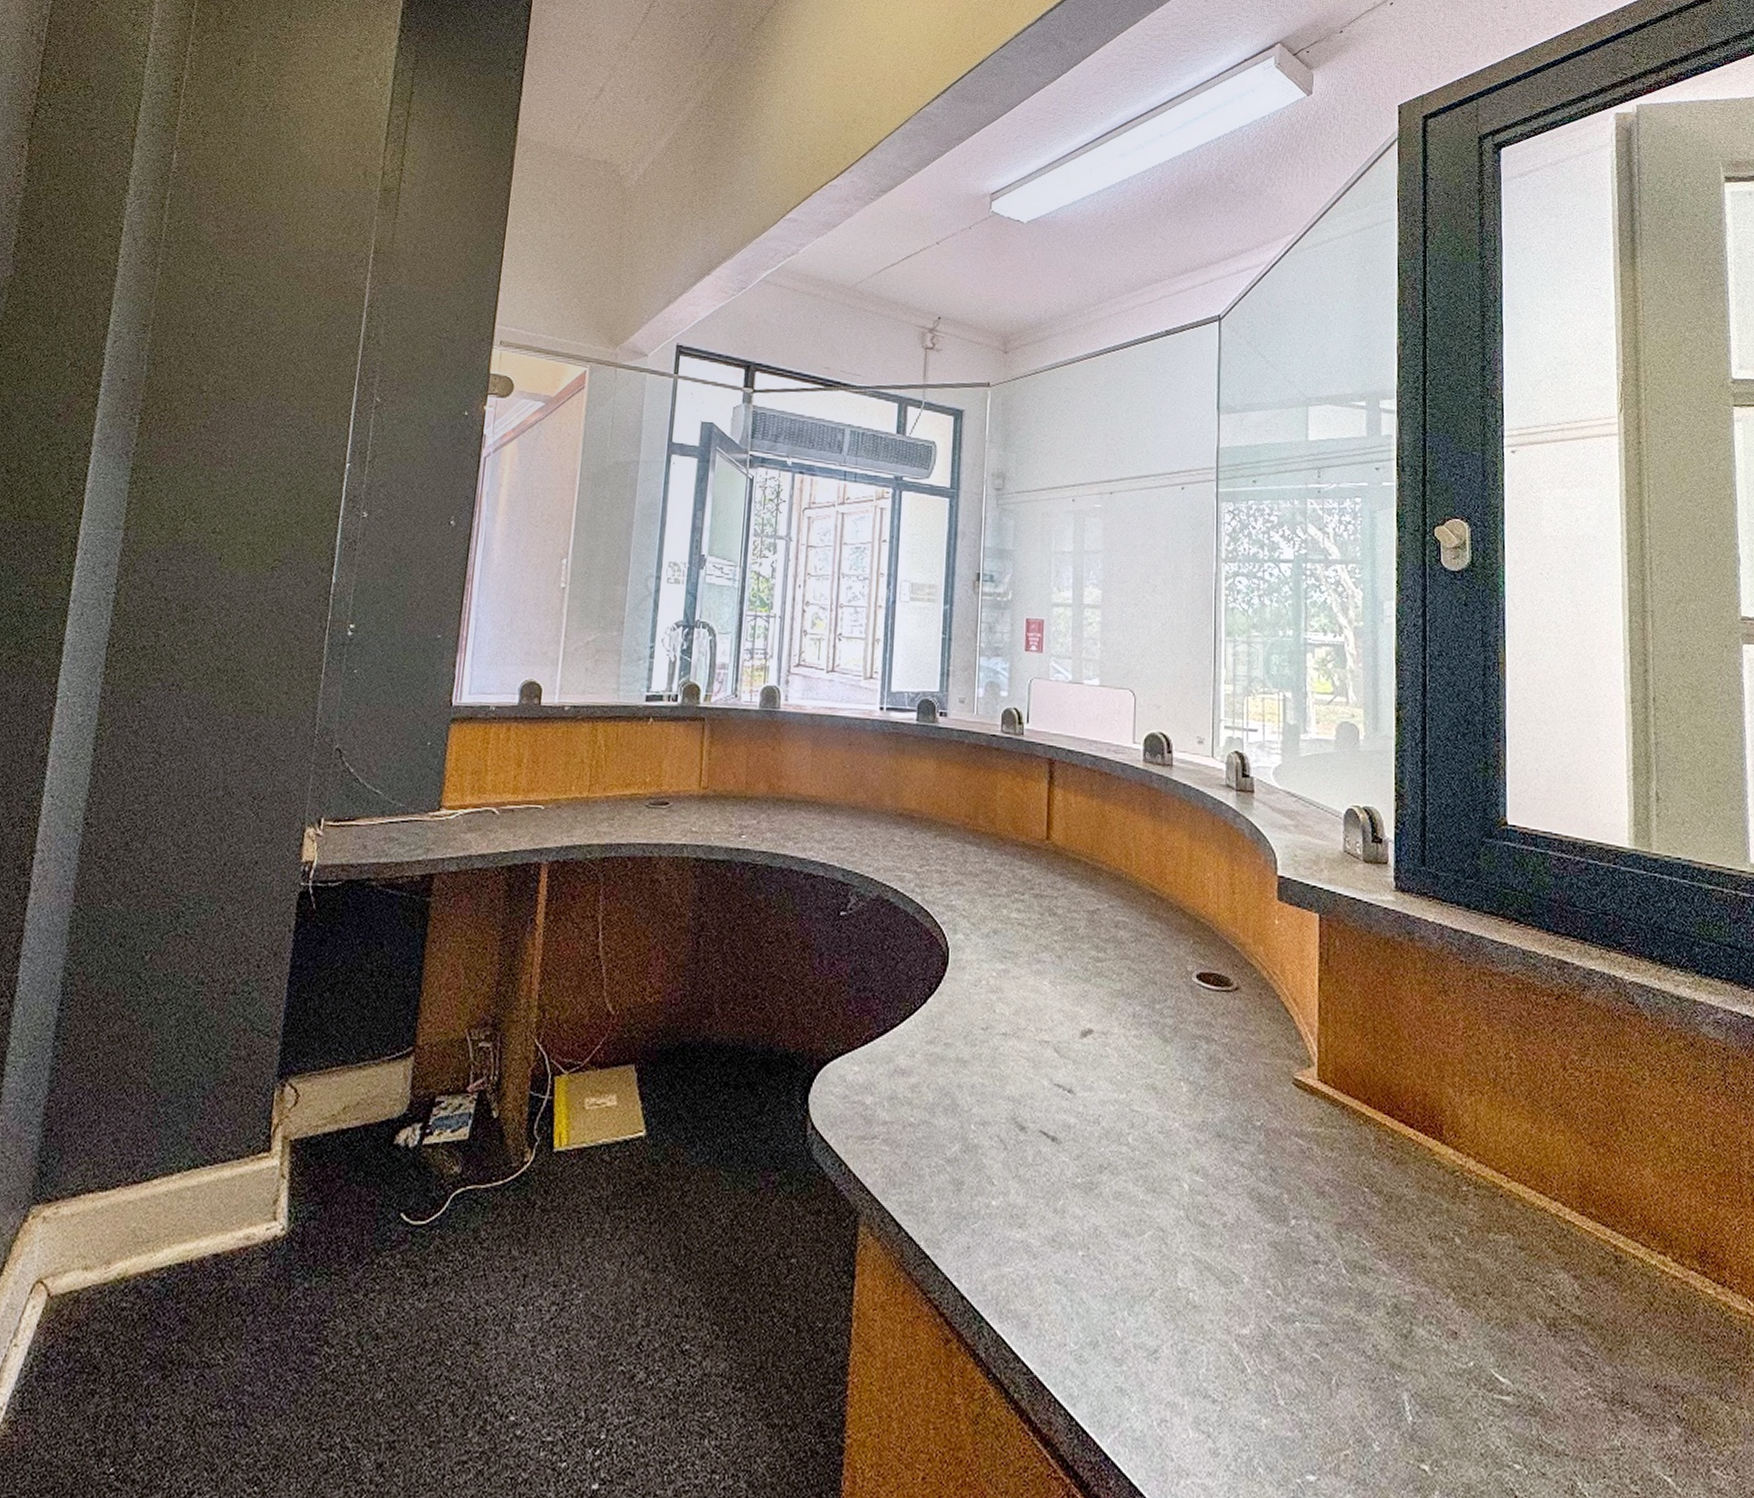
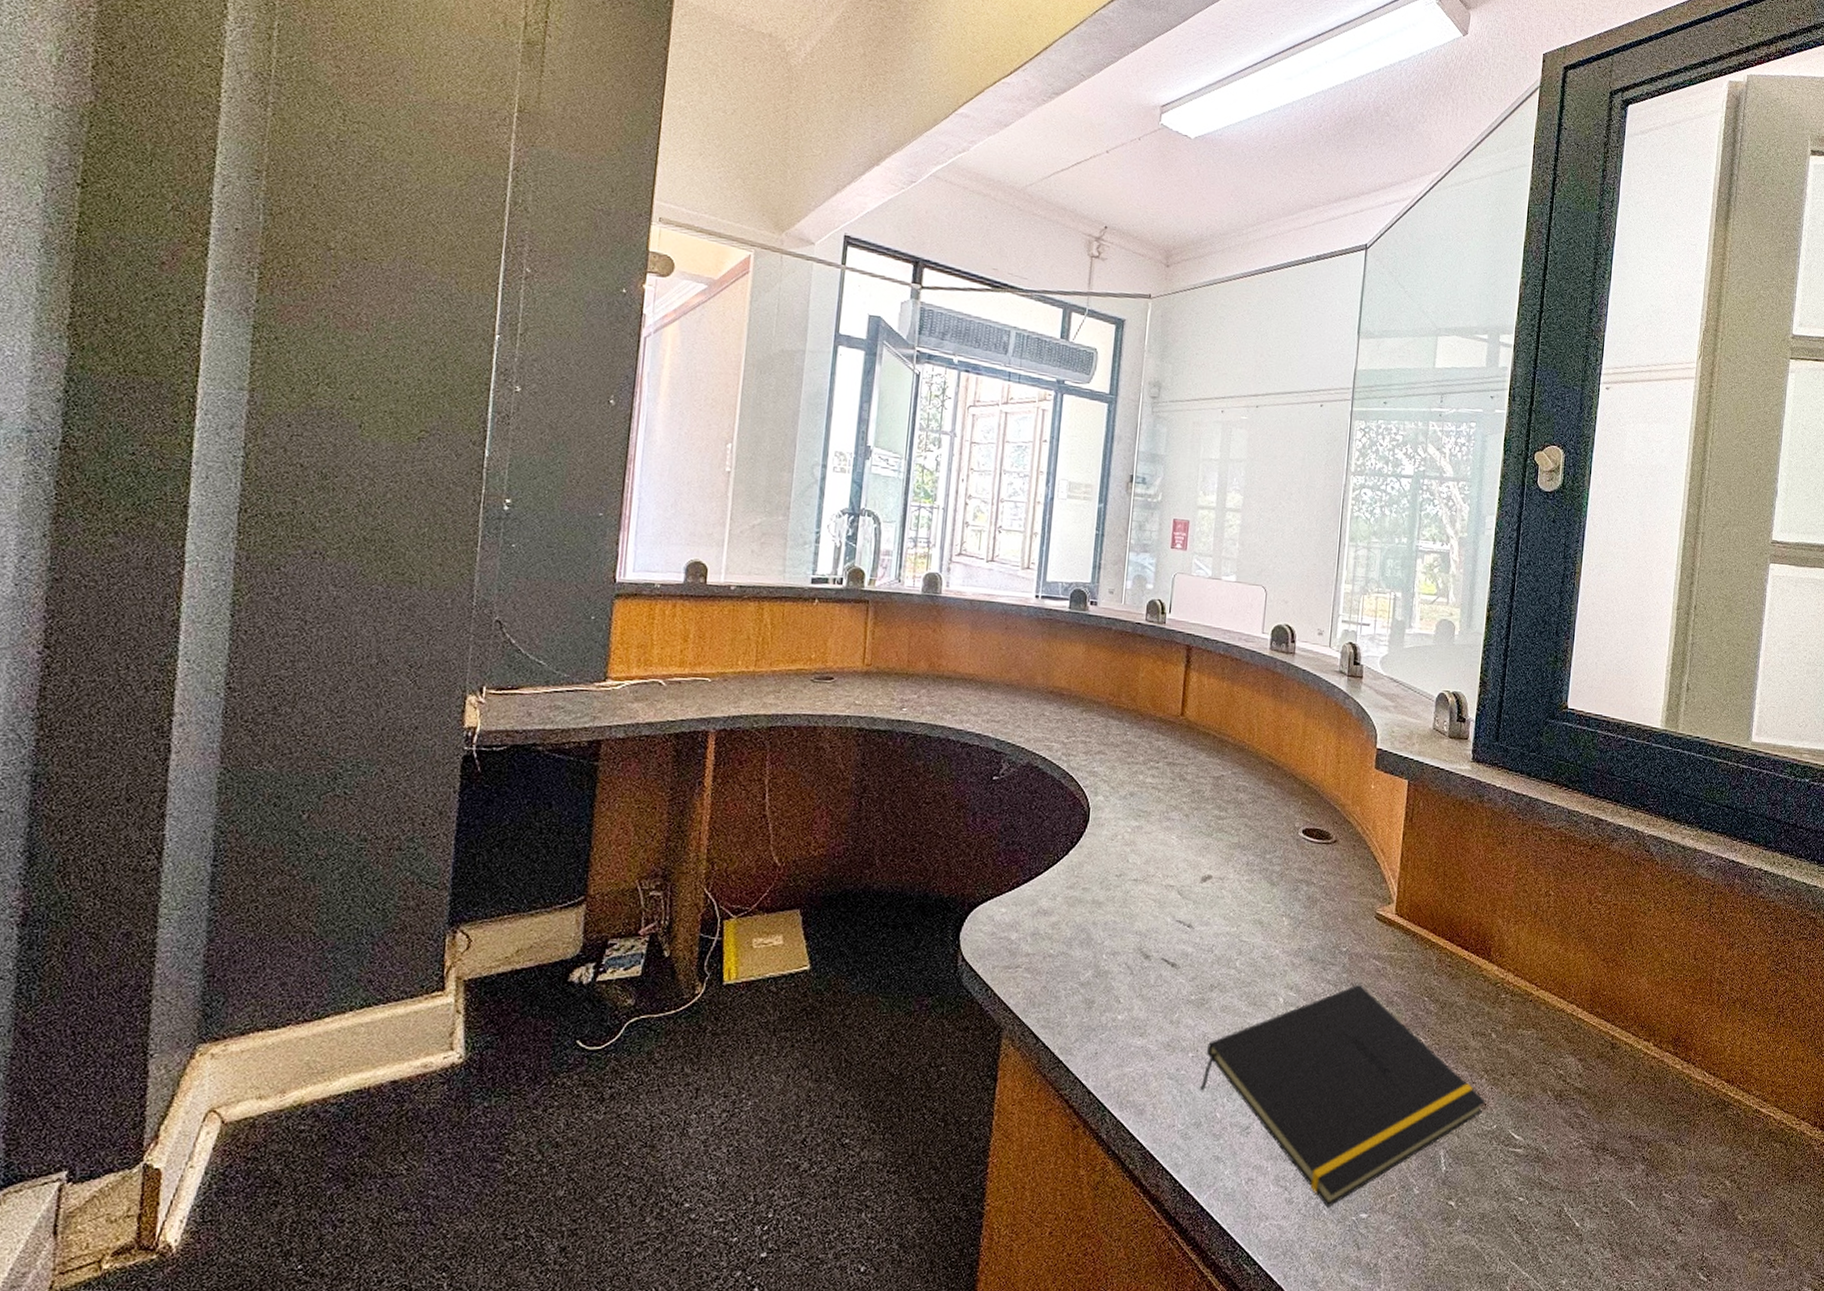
notepad: none [1094,1168,1457,1465] -> present [1200,984,1486,1208]

